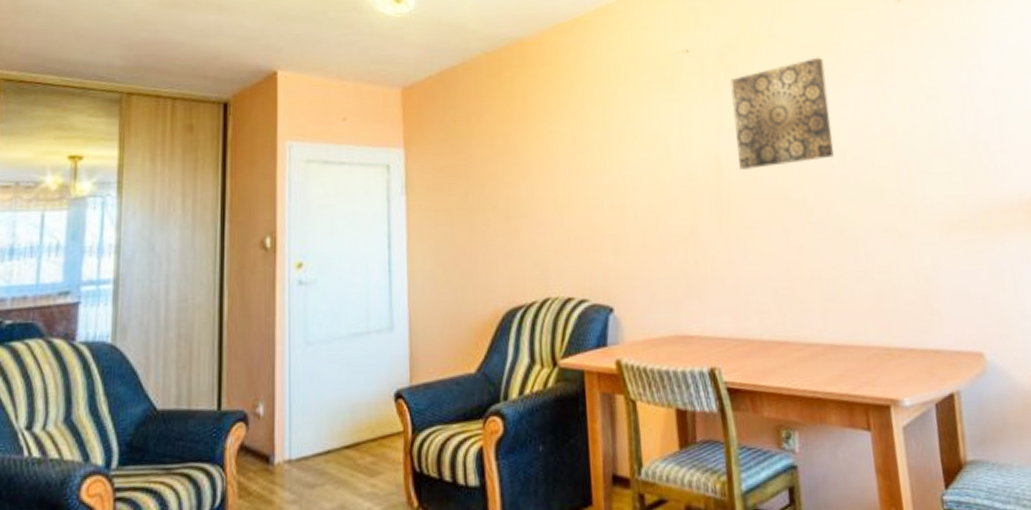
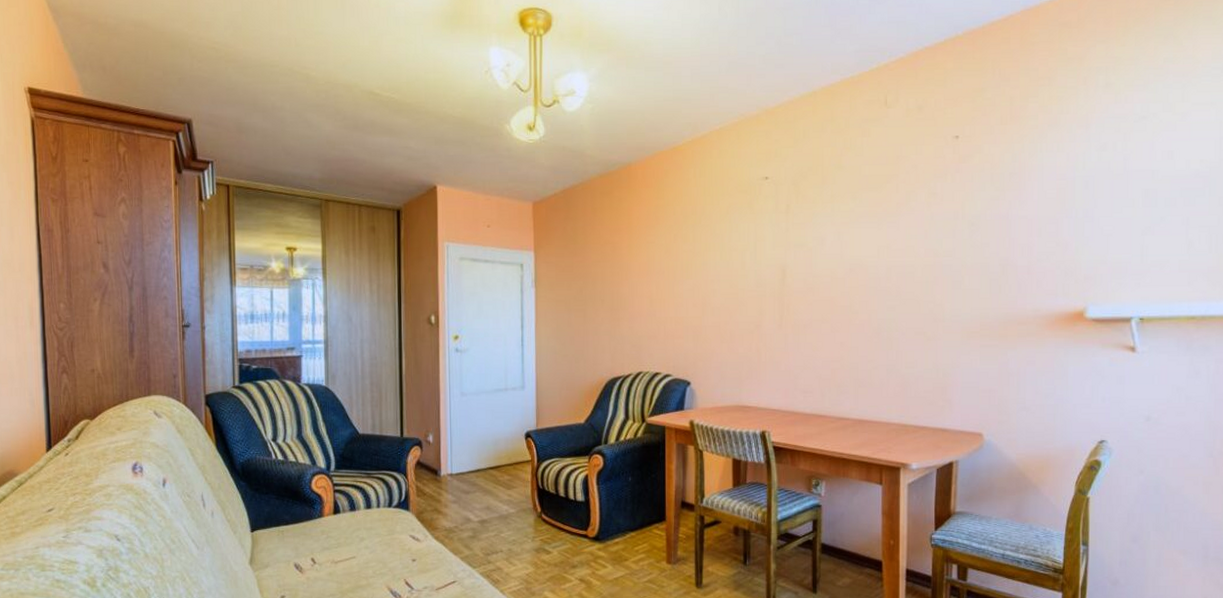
wall art: present [730,57,835,171] -> none [800,186,883,280]

